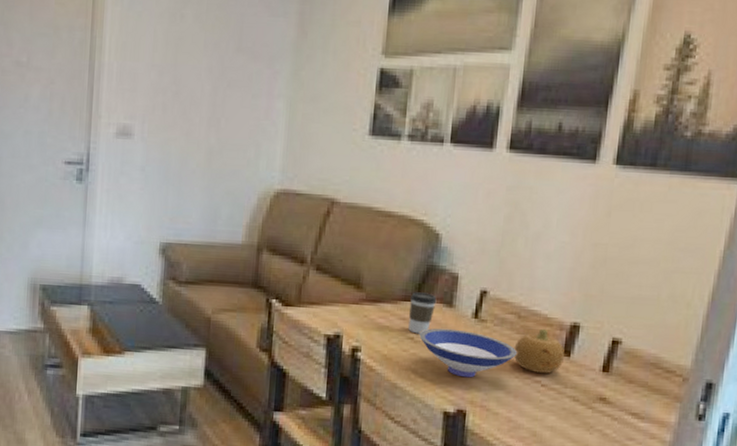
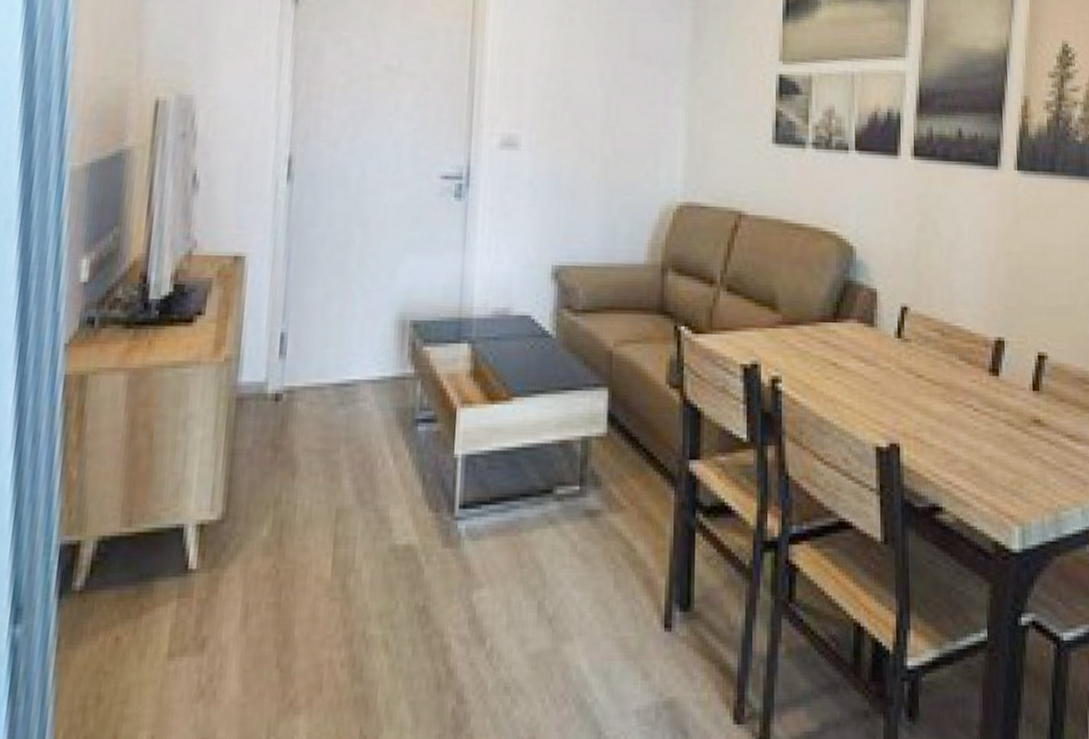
coffee cup: present [408,292,437,334] -> none [830,311,857,359]
bowl: present [419,328,518,378] -> none [842,350,946,406]
fruit: present [514,328,565,374] -> none [941,346,994,396]

